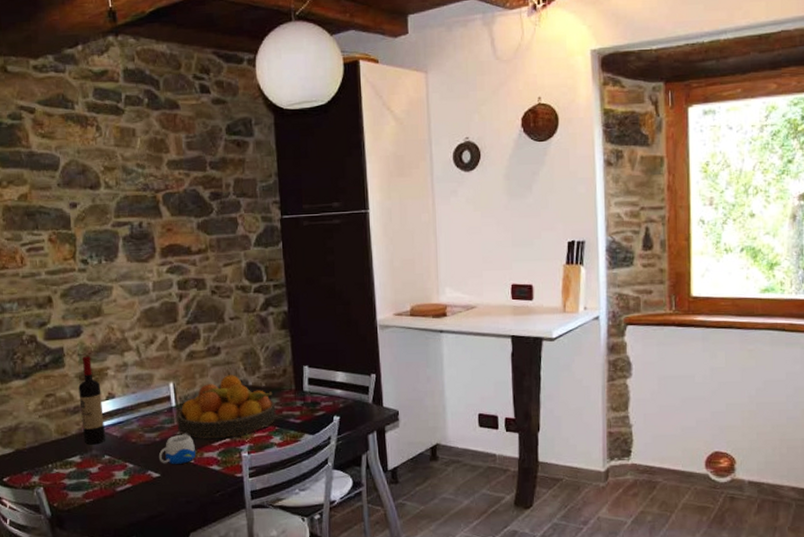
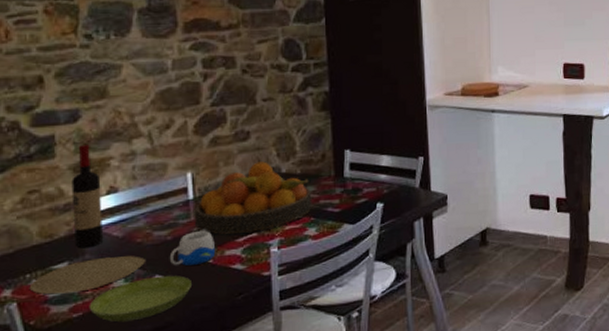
plate: none [51,453,141,482] -> present [29,256,147,295]
saucer: none [97,472,178,509] -> present [89,275,191,323]

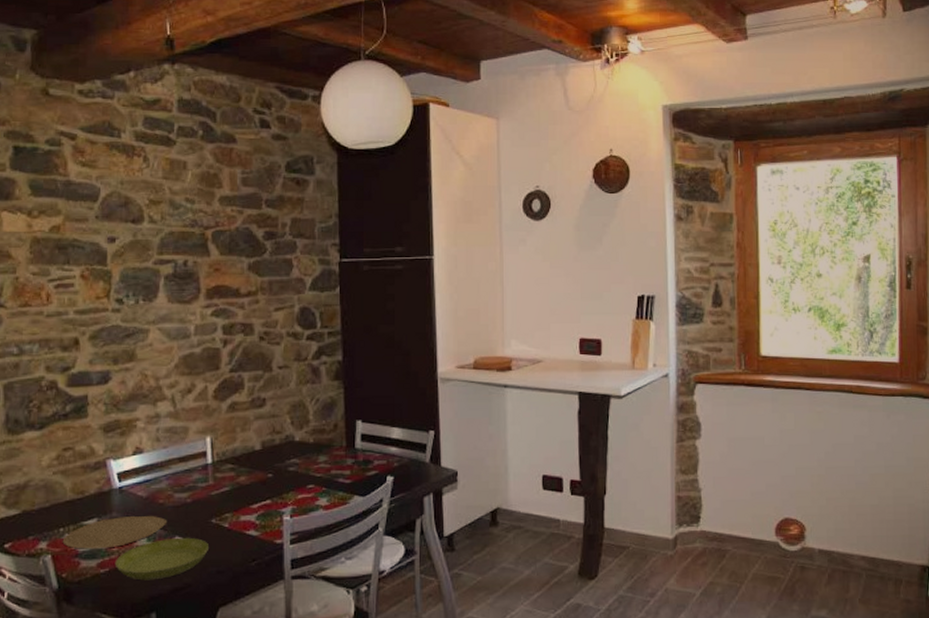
wine bottle: present [72,145,102,249] -> none [101,406,129,506]
mug: present [169,230,216,266] -> none [188,494,232,529]
fruit bowl: present [194,161,312,234] -> none [212,429,324,501]

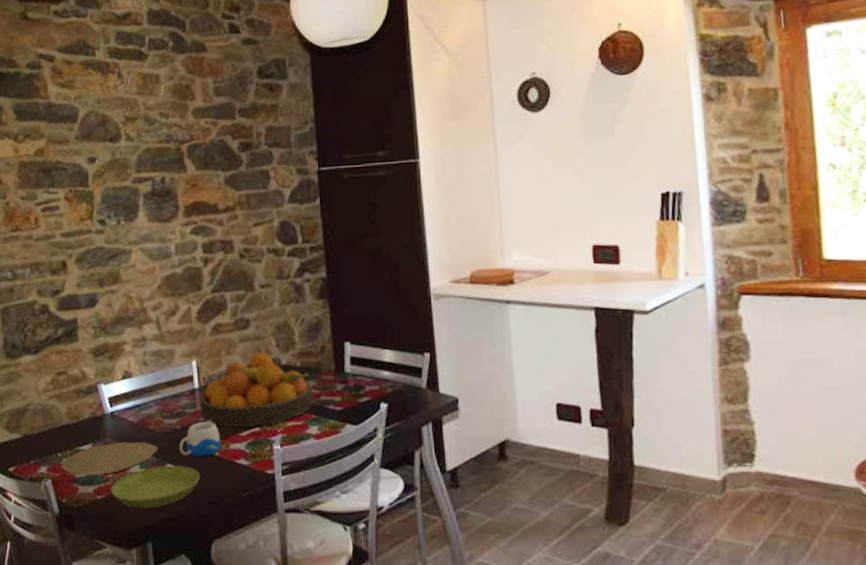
mug: none [188,494,232,529] -> present [178,421,221,456]
fruit bowl: none [212,429,324,501] -> present [200,352,313,428]

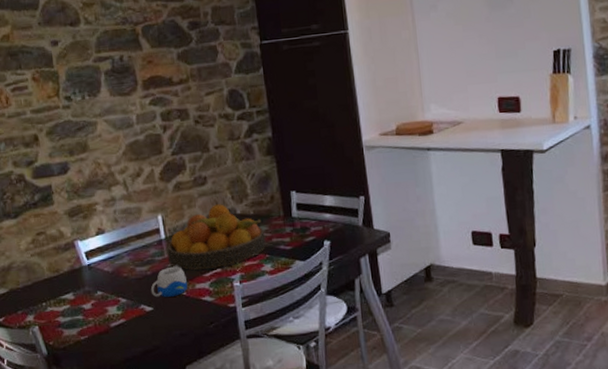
plate: present [61,441,159,475] -> none [46,288,133,320]
saucer: present [110,465,200,509] -> none [92,305,171,345]

